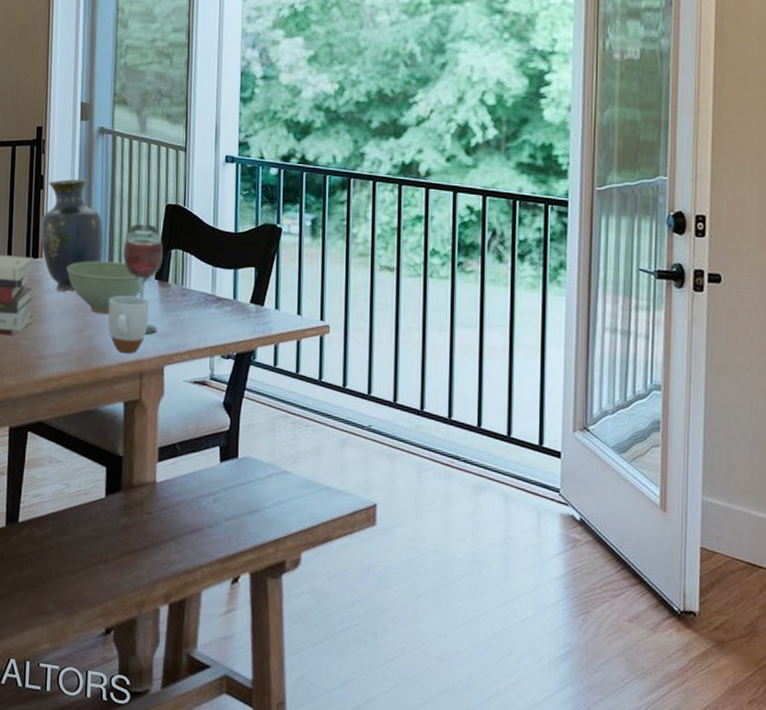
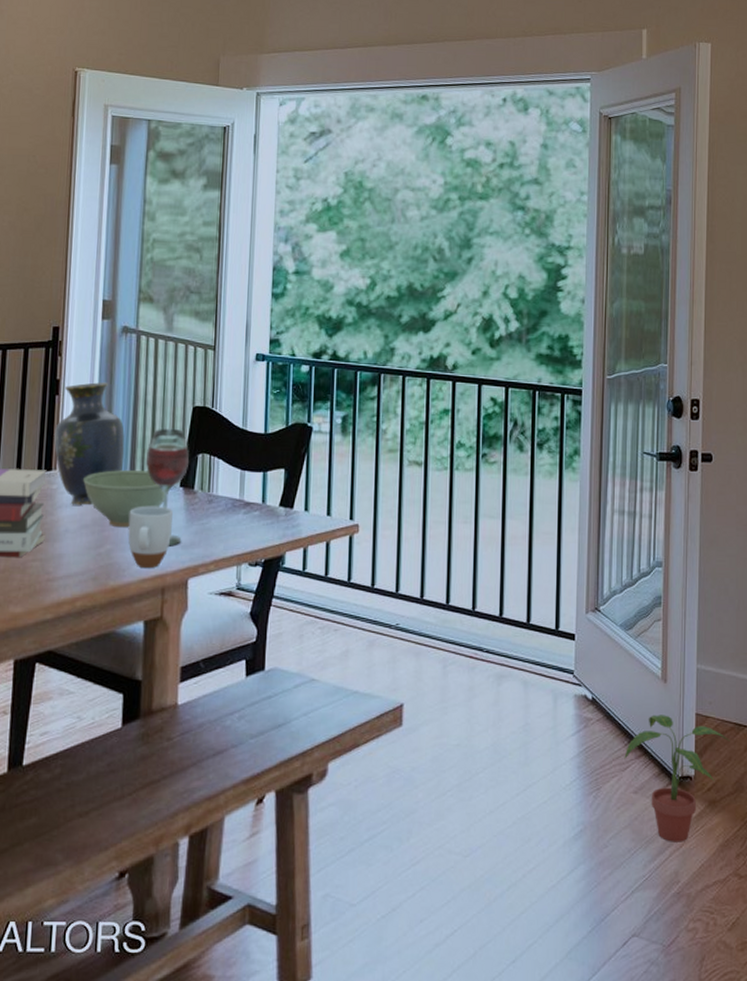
potted plant: none [617,543,742,679] -> present [624,715,731,842]

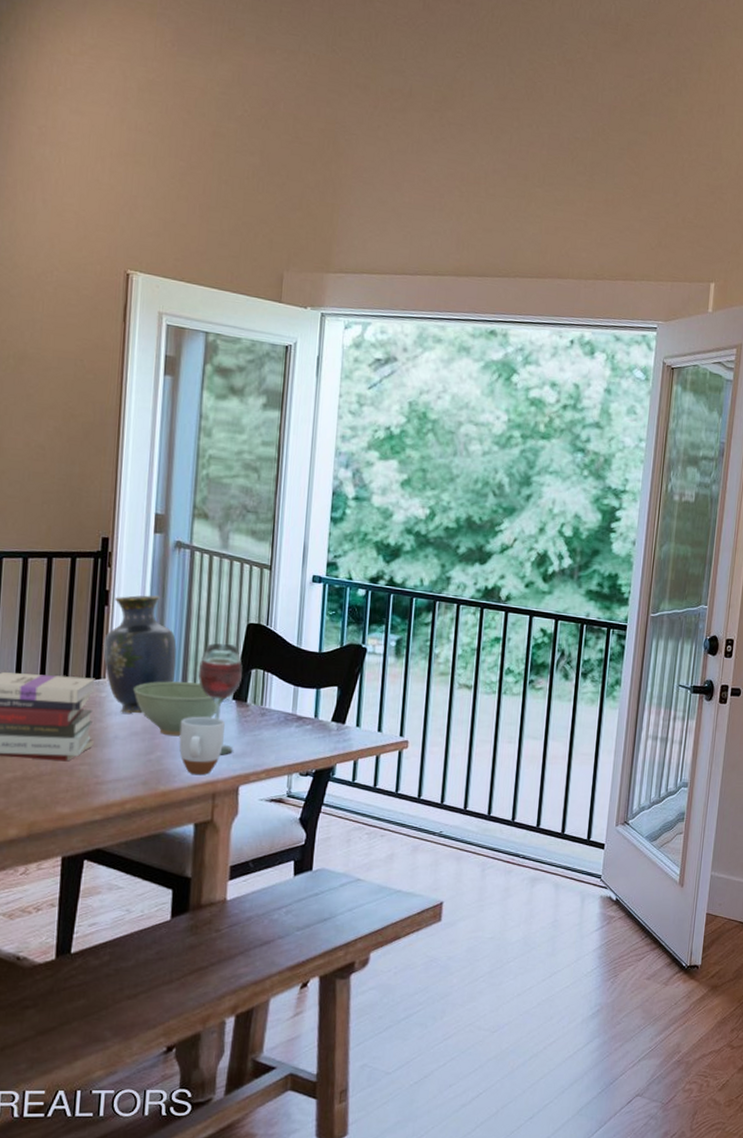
potted plant: present [624,715,731,842] -> none [641,914,735,1020]

